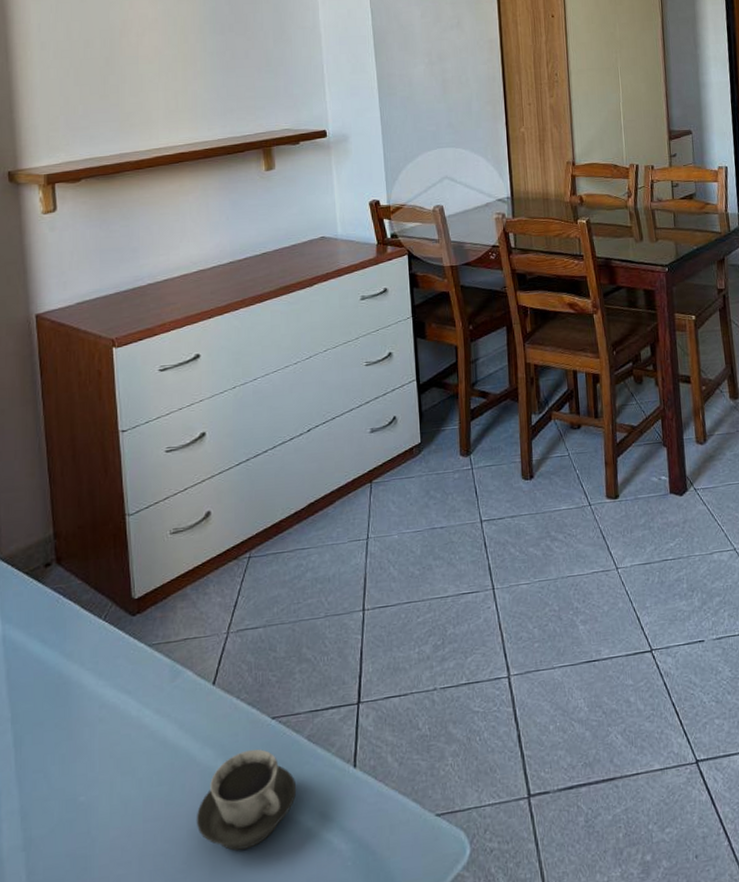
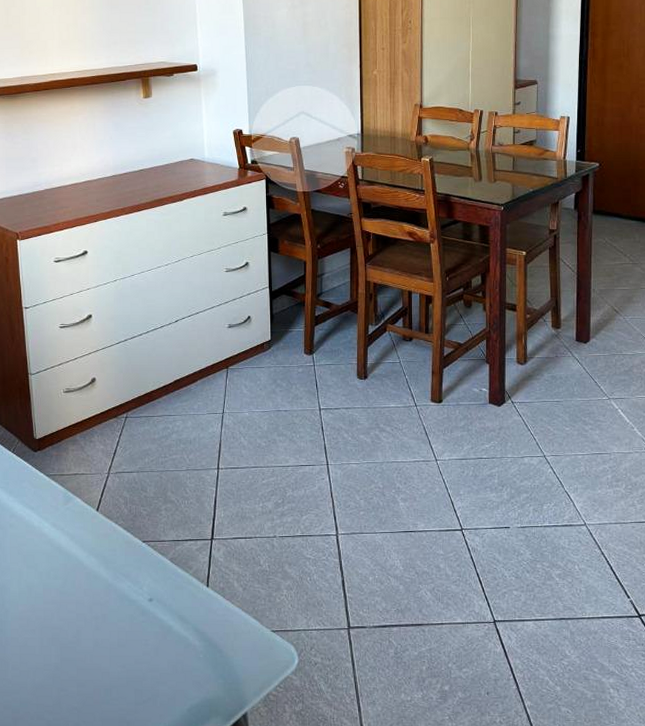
cup: present [196,749,297,851] -> none [83,562,161,634]

